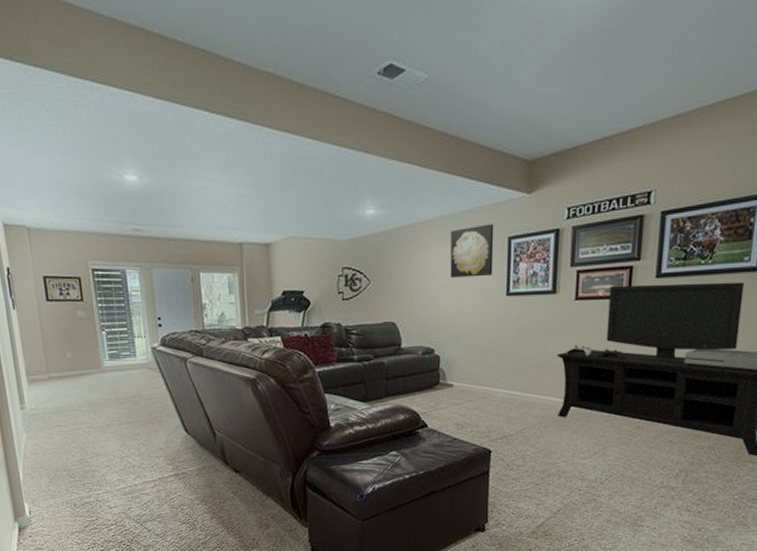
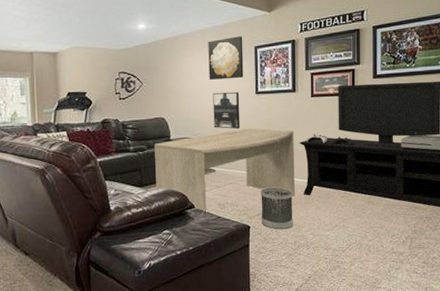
desk: none [382,336,551,434] -> present [154,128,295,213]
wall art: none [453,292,486,337] -> present [213,91,240,129]
wastebasket: none [505,407,545,456] -> present [261,187,293,230]

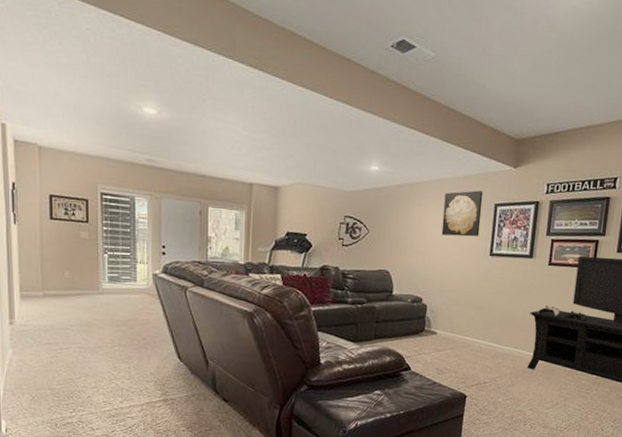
desk: present [154,128,295,213] -> none [372,291,526,377]
wall art: present [213,91,240,129] -> none [440,249,472,291]
wastebasket: present [261,187,293,230] -> none [479,357,516,403]

